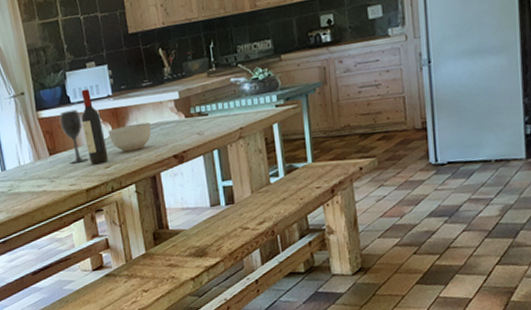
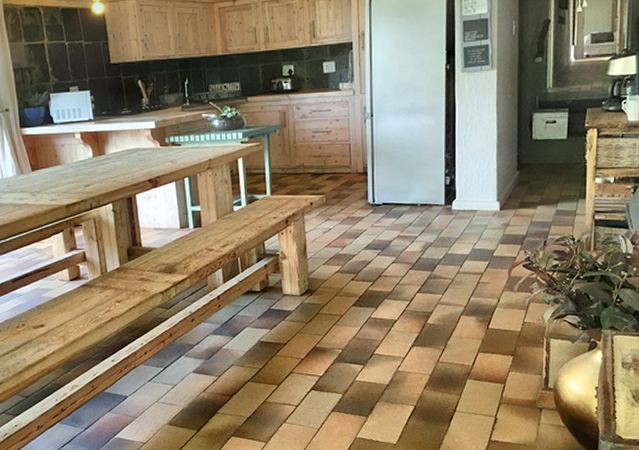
wine glass: present [59,109,88,164] -> none [42,129,69,180]
wine bottle: present [81,89,109,165] -> none [63,111,88,183]
bowl: present [108,122,152,152] -> none [89,147,129,173]

